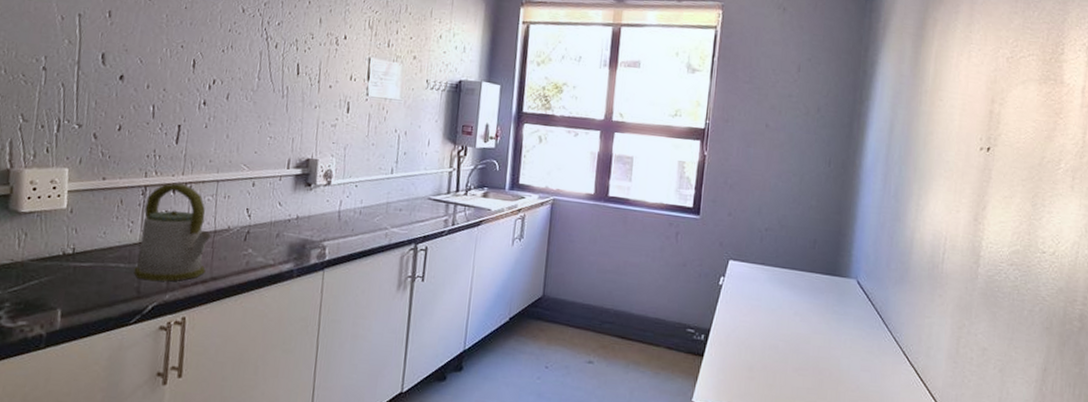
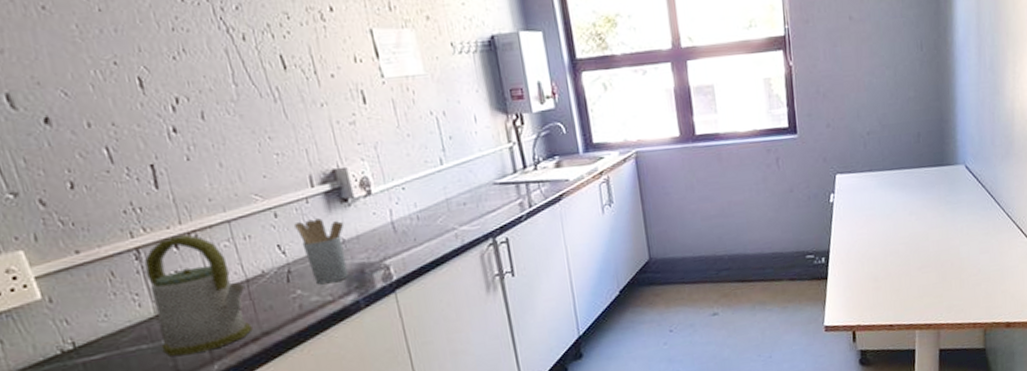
utensil holder: none [264,194,302,250] -> present [294,218,349,285]

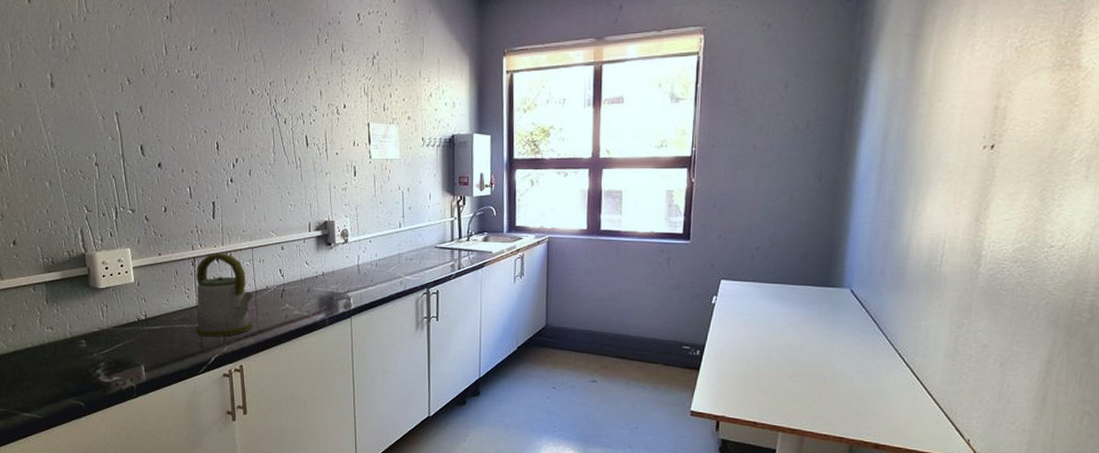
utensil holder: present [294,218,349,285] -> none [293,255,326,303]

